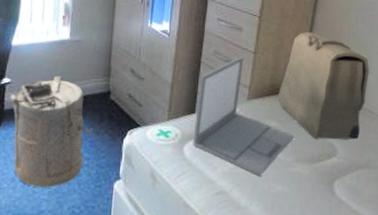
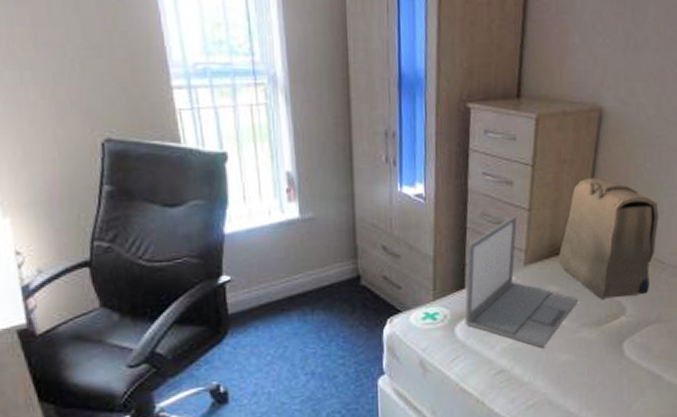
laundry hamper: present [10,75,92,189] -> none [233,264,343,398]

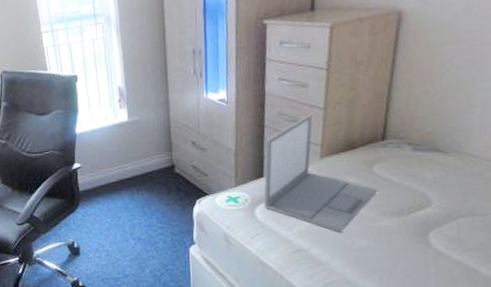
backpack: present [558,177,659,299] -> none [355,76,470,190]

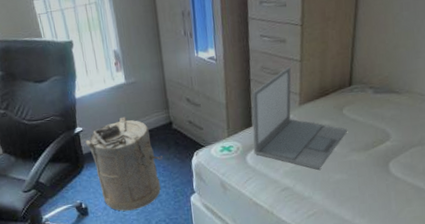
laundry hamper: none [82,156,162,256] -> present [85,116,163,211]

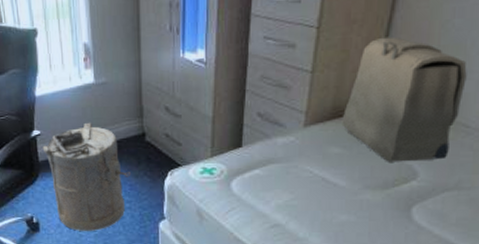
laptop: present [251,66,347,170] -> none [241,77,362,207]
backpack: none [328,29,417,128] -> present [341,37,467,162]

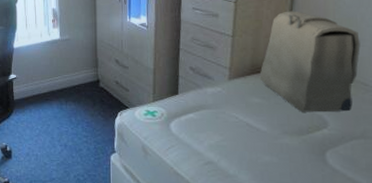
laundry hamper: present [42,122,130,232] -> none [17,70,87,161]

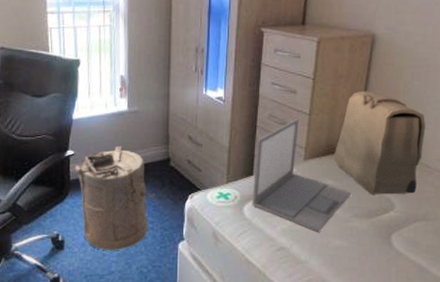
laundry hamper: none [17,70,87,161] -> present [74,146,155,251]
laptop: none [178,40,279,148] -> present [252,118,350,232]

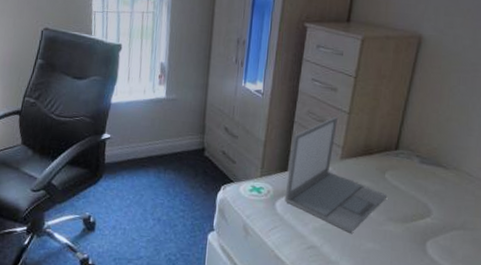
laundry hamper: present [74,146,155,251] -> none [110,132,187,237]
backpack: present [334,90,426,195] -> none [371,92,469,201]

